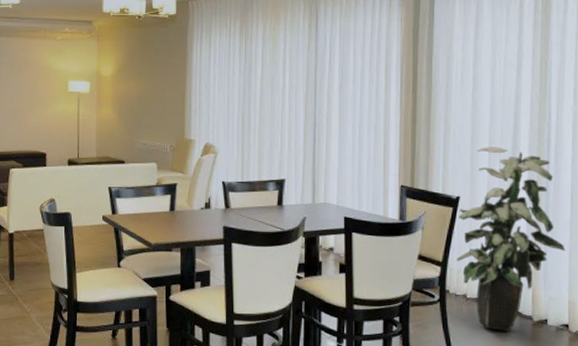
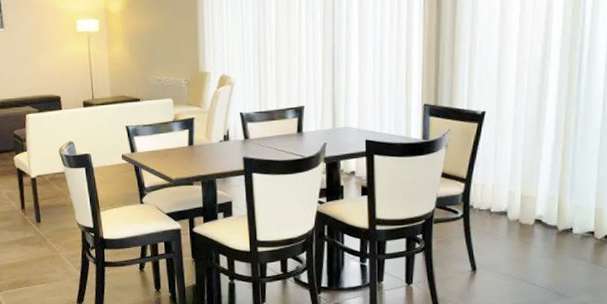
indoor plant: present [456,146,566,333] -> none [480,57,595,243]

